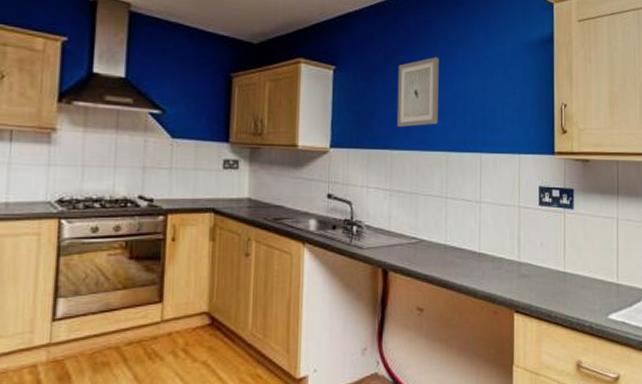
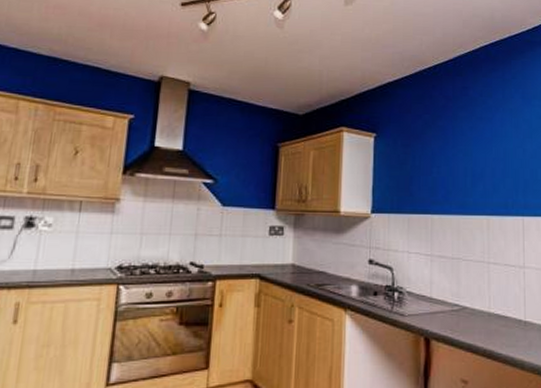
wall art: present [396,57,439,127] -> none [436,121,478,191]

